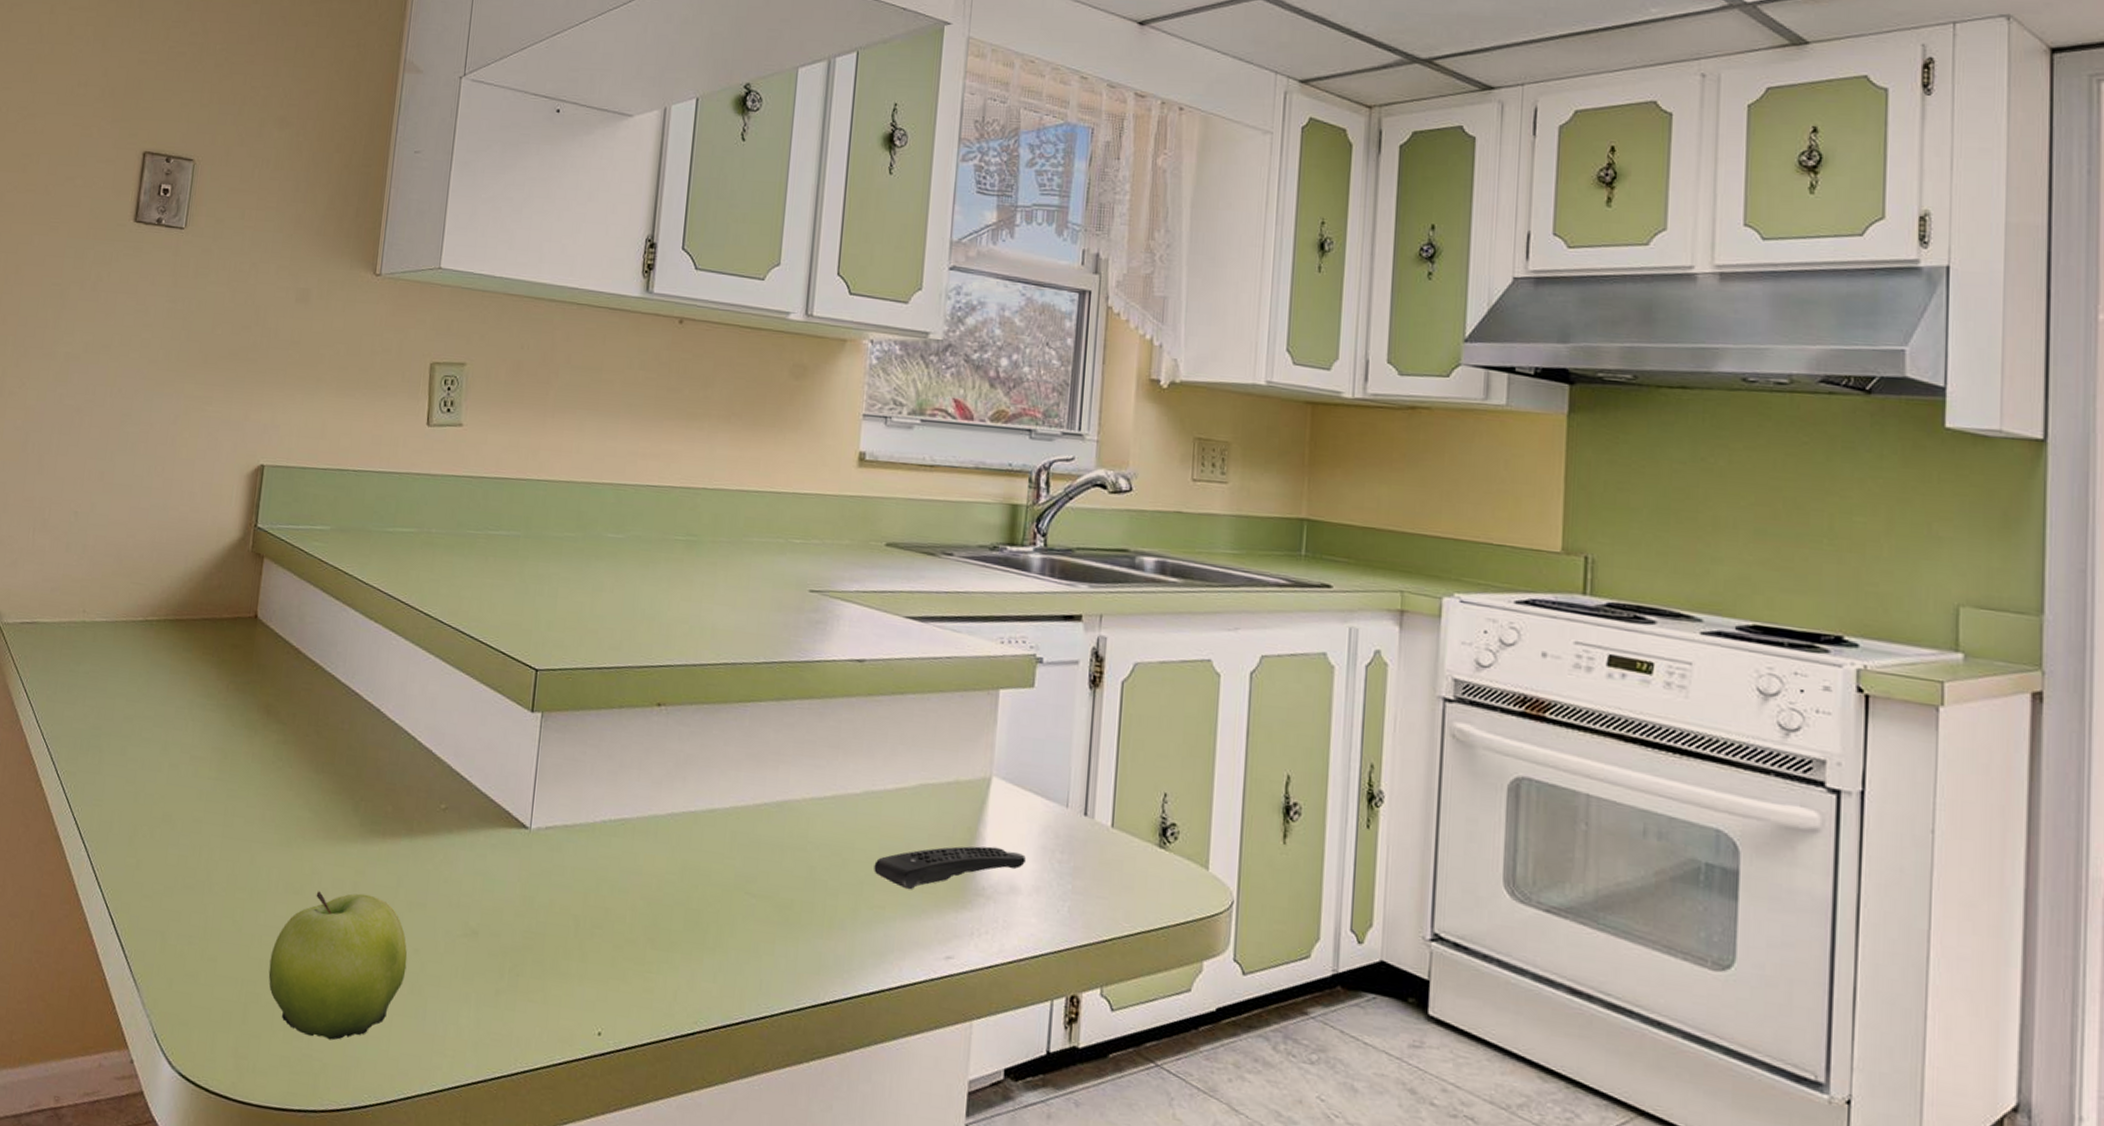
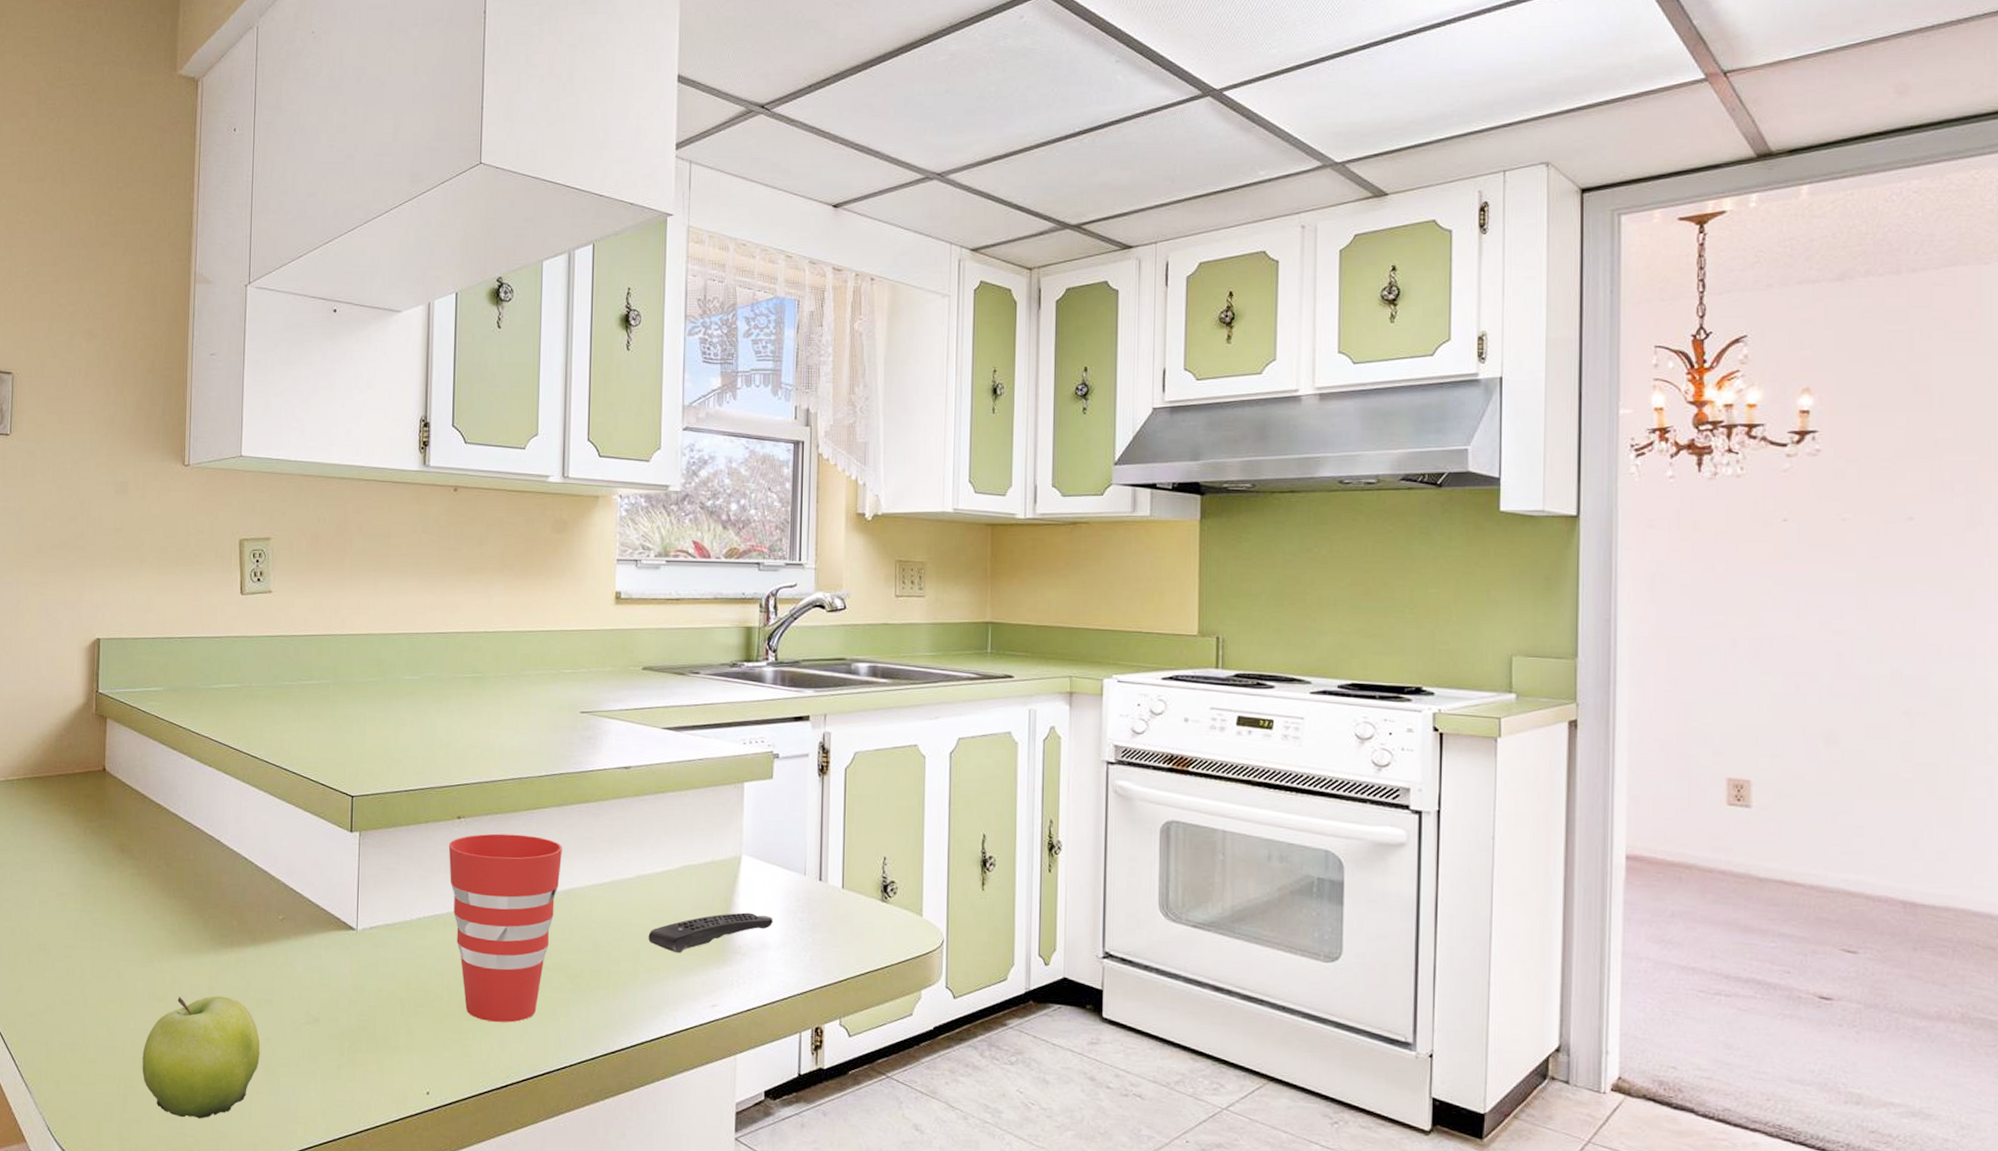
cup: none [643,726,778,957] -> present [448,833,562,1023]

